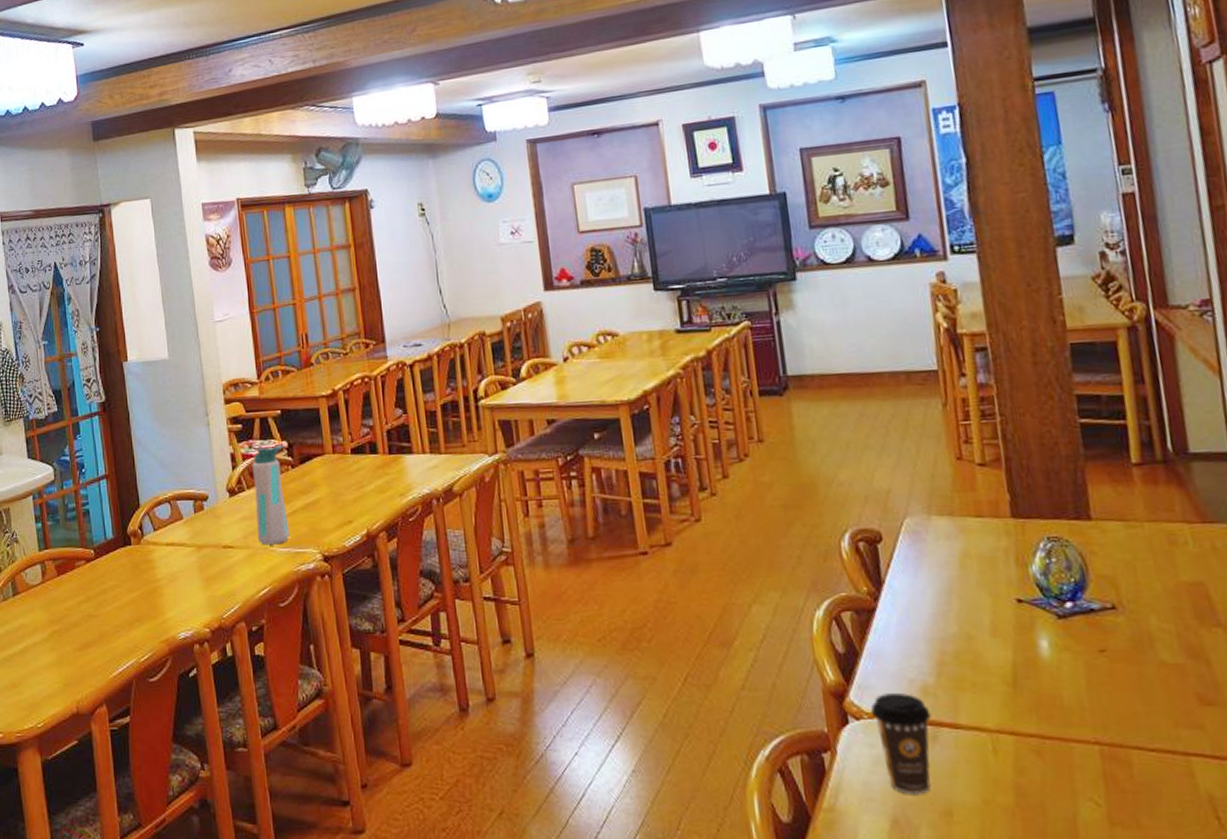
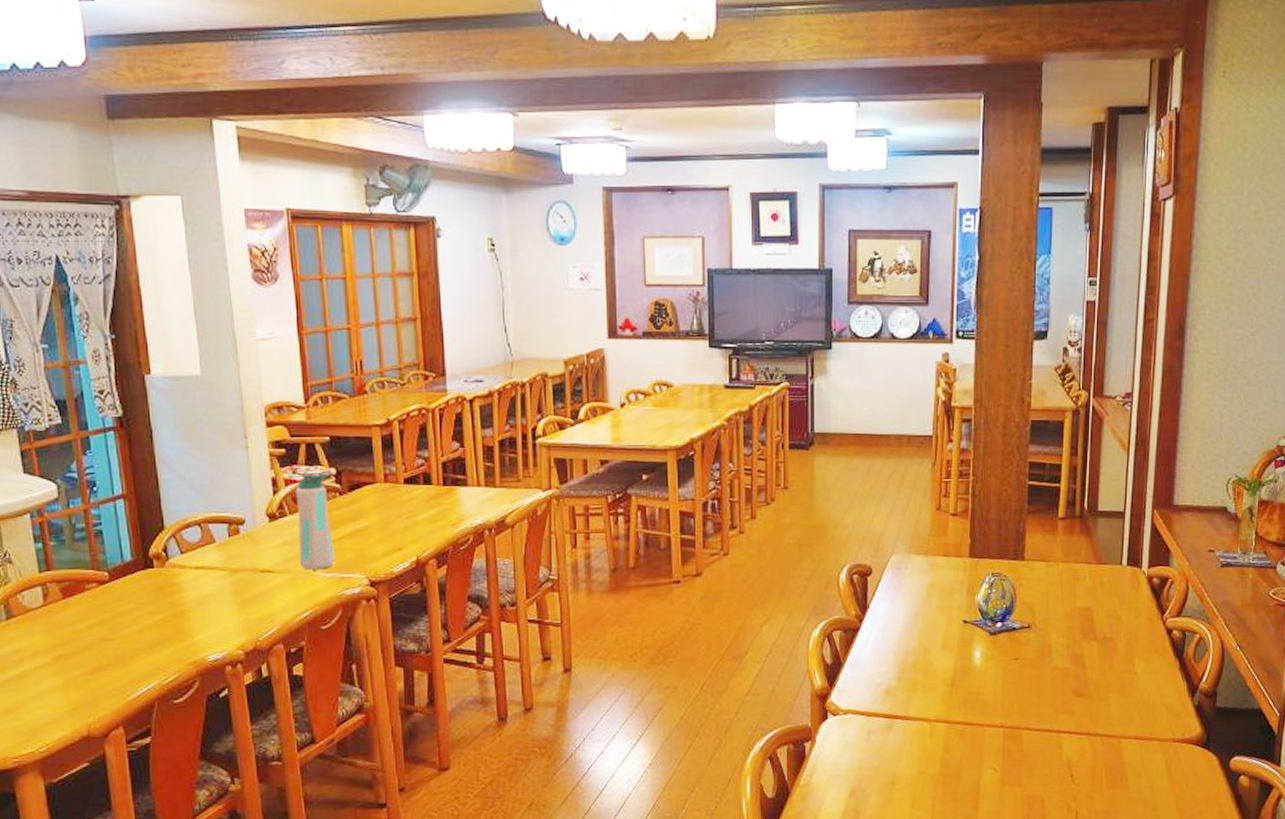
coffee cup: present [870,693,932,794] -> none [845,694,890,771]

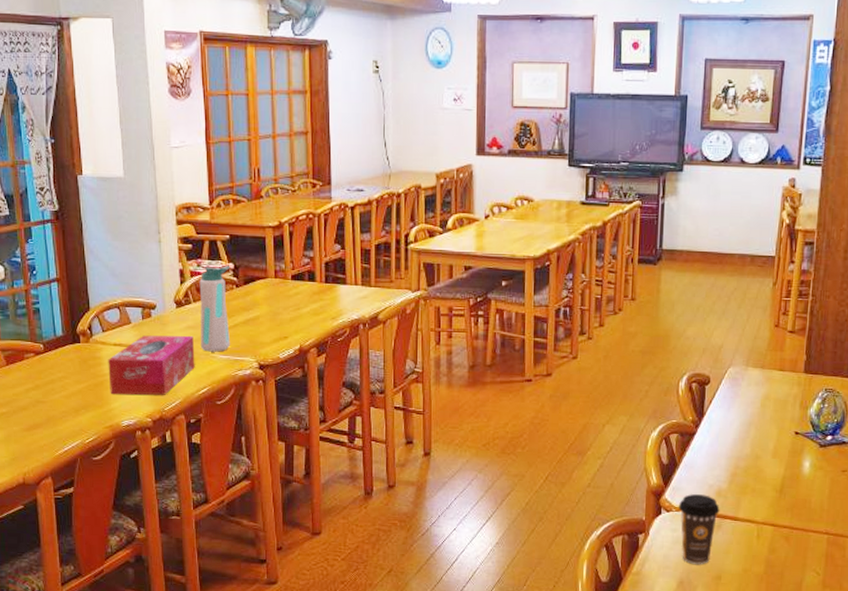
tissue box: none [188,552,294,626] -> present [108,335,195,395]
coffee cup: none [845,694,890,771] -> present [678,494,720,564]

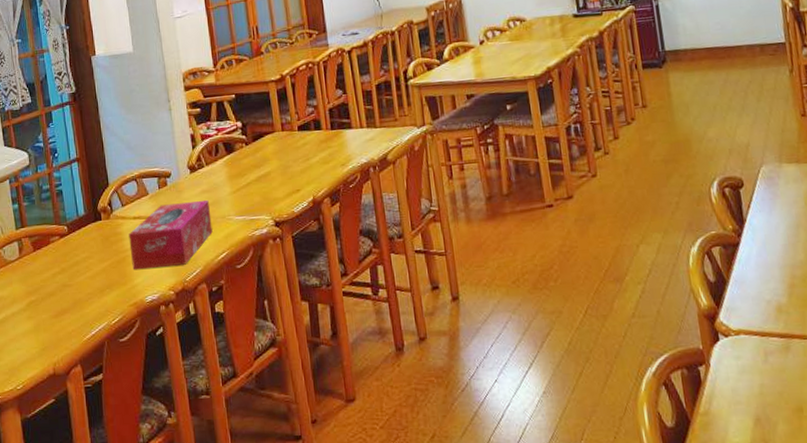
water bottle: present [199,266,231,352] -> none [210,125,246,215]
coffee cup: present [678,494,720,564] -> none [736,312,786,396]

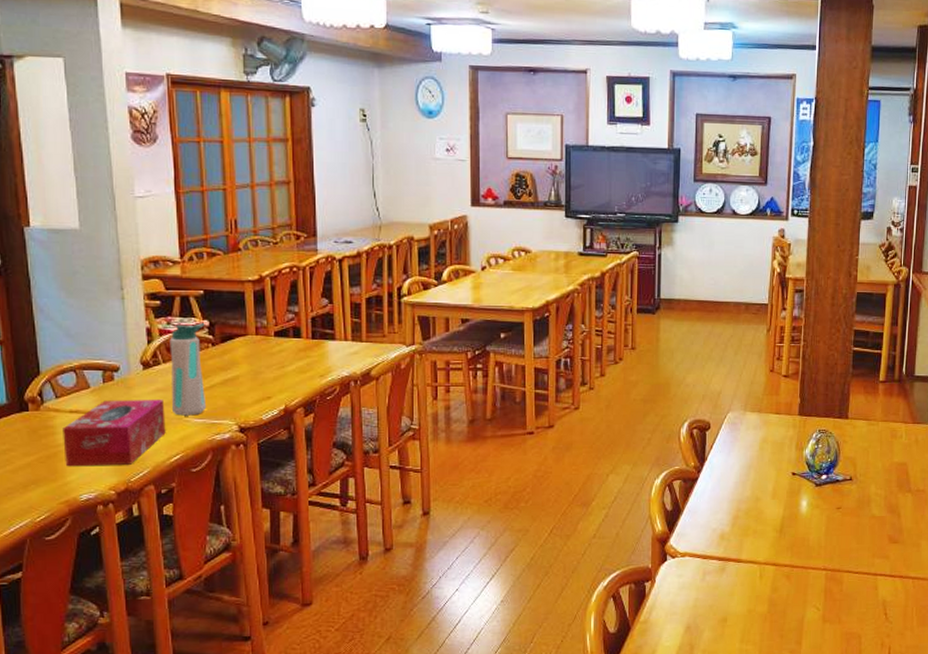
water bottle: none [210,125,246,215] -> present [169,323,207,416]

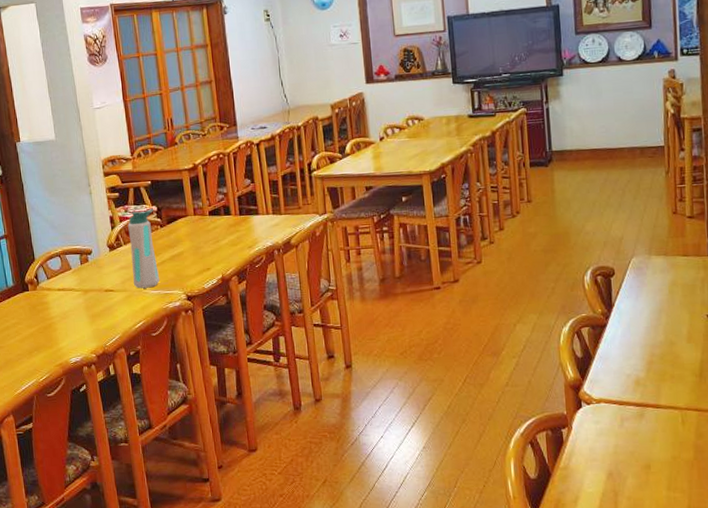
tissue box: present [63,399,166,467] -> none [54,275,130,336]

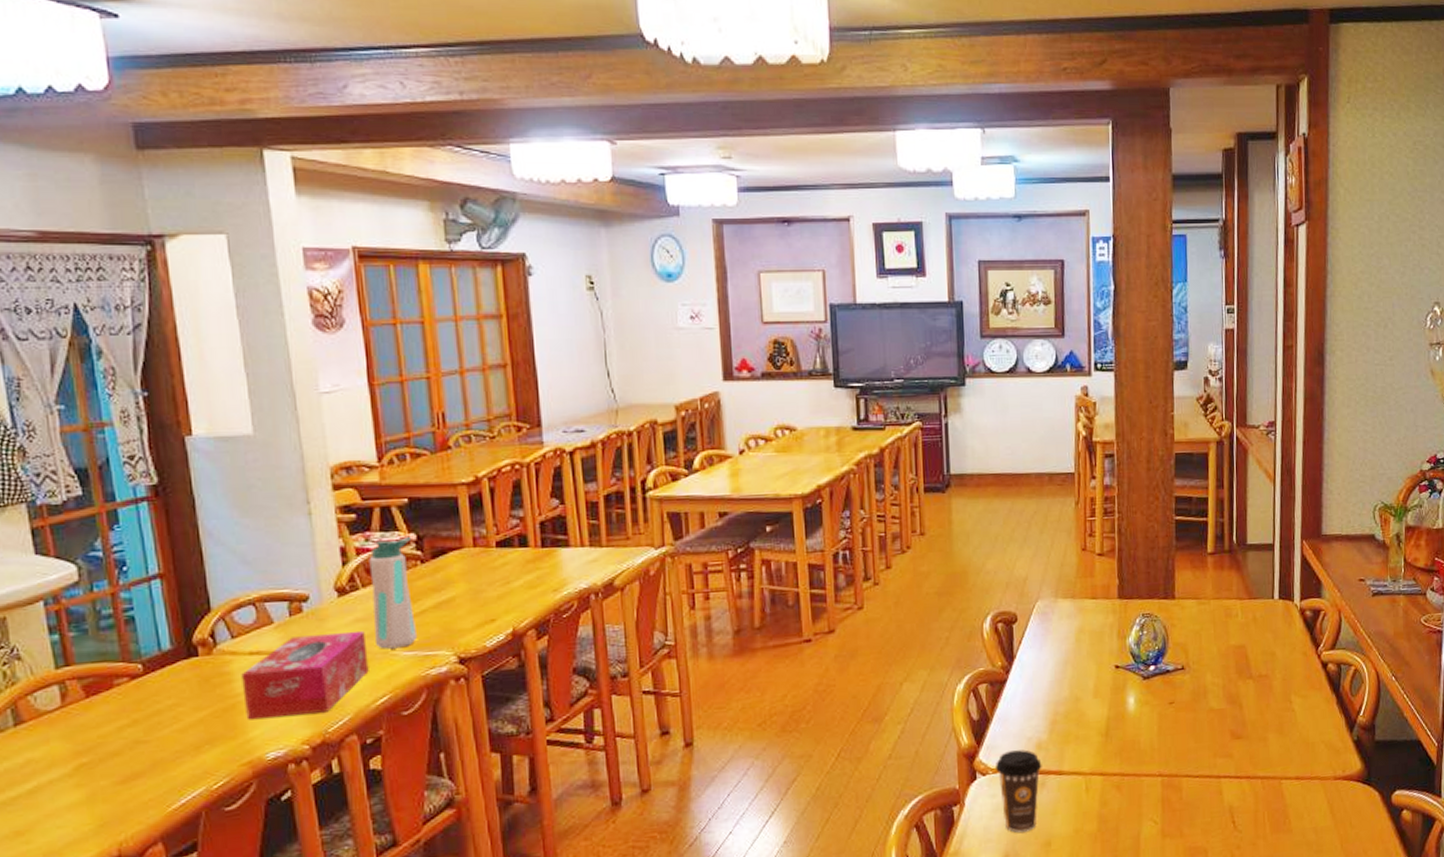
tissue box: none [54,275,130,336] -> present [241,630,369,720]
coffee cup: none [598,385,641,455] -> present [995,749,1042,833]

